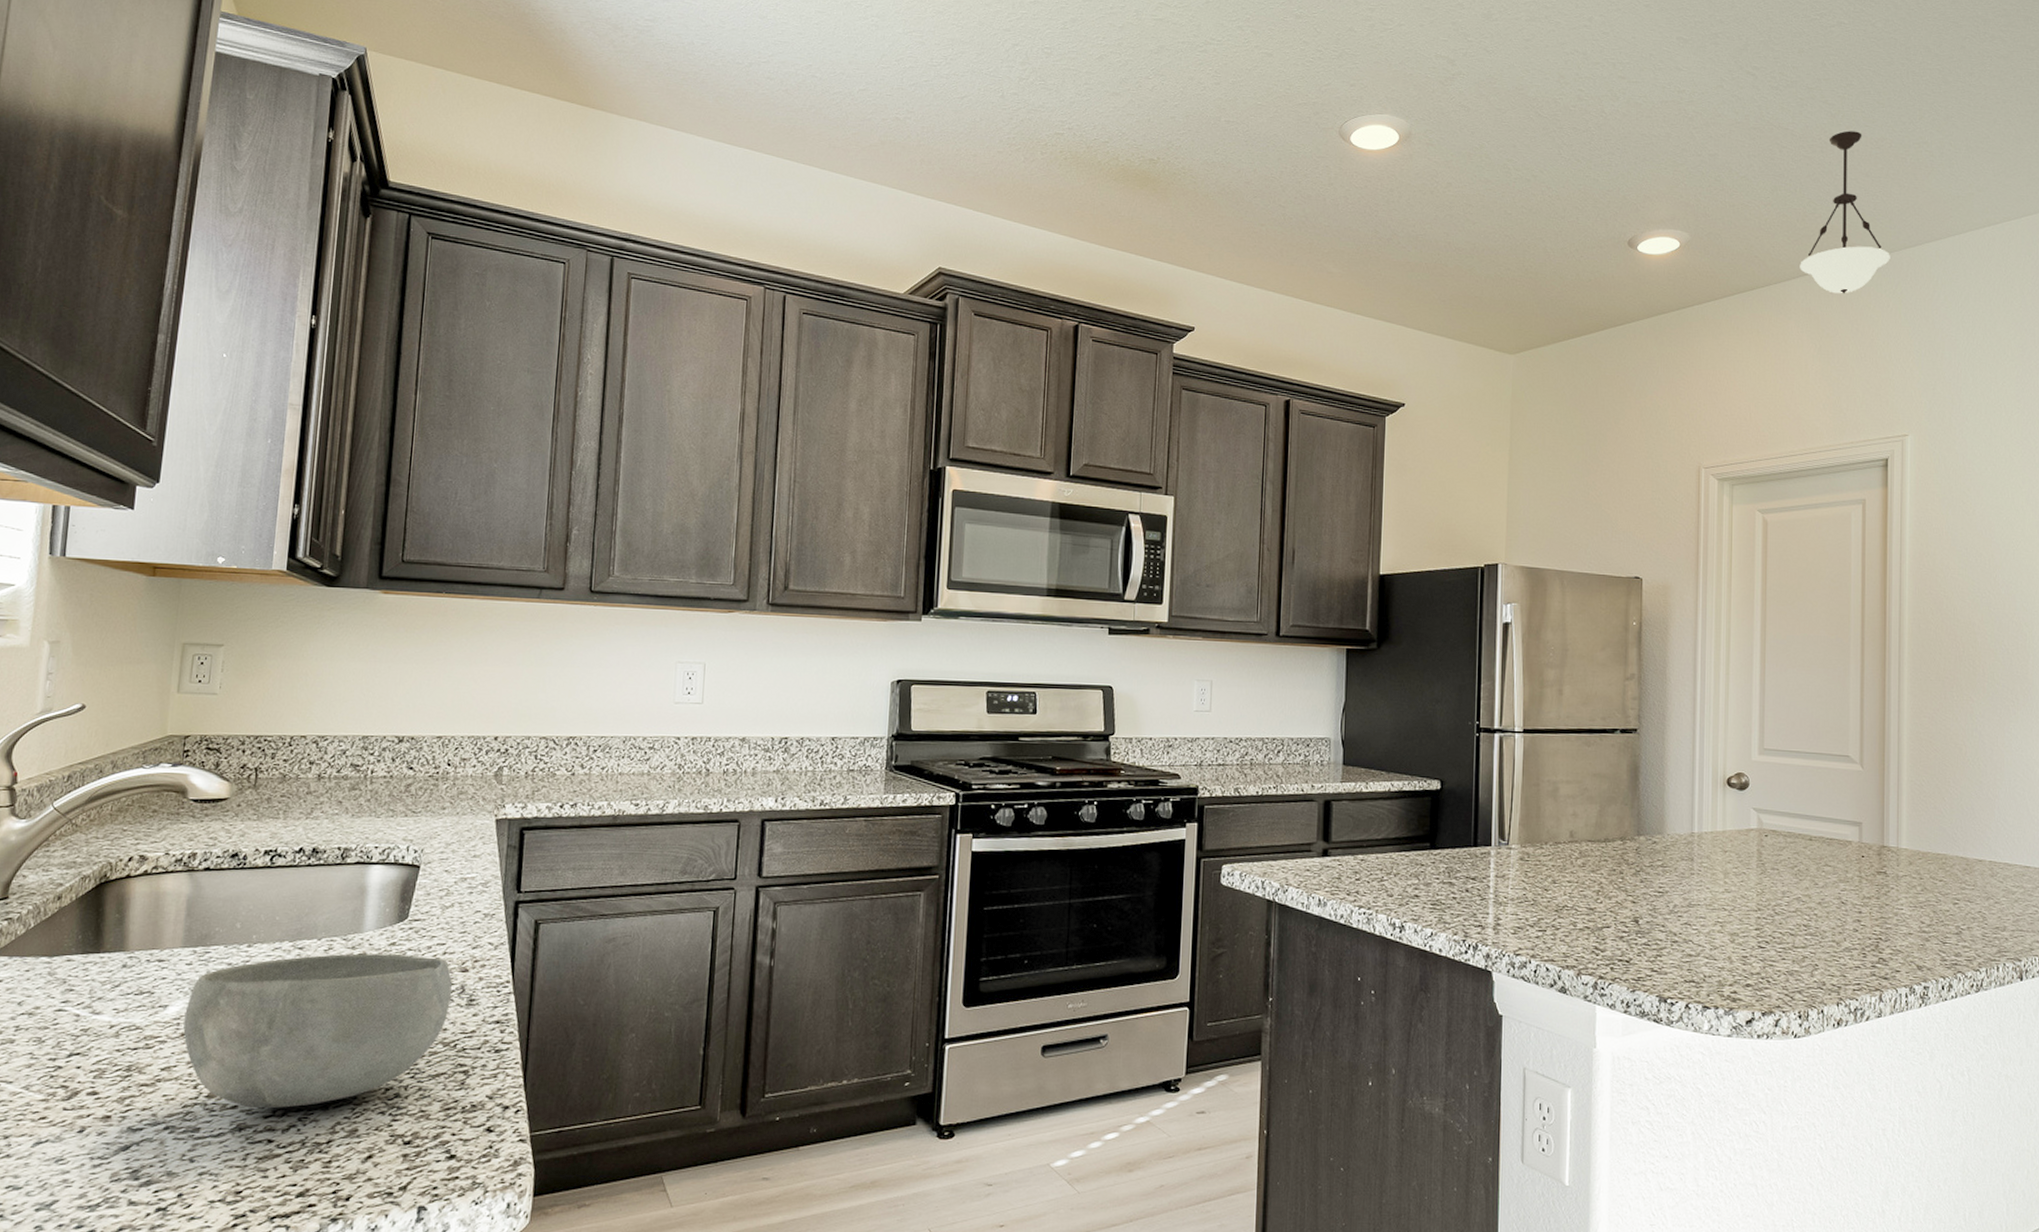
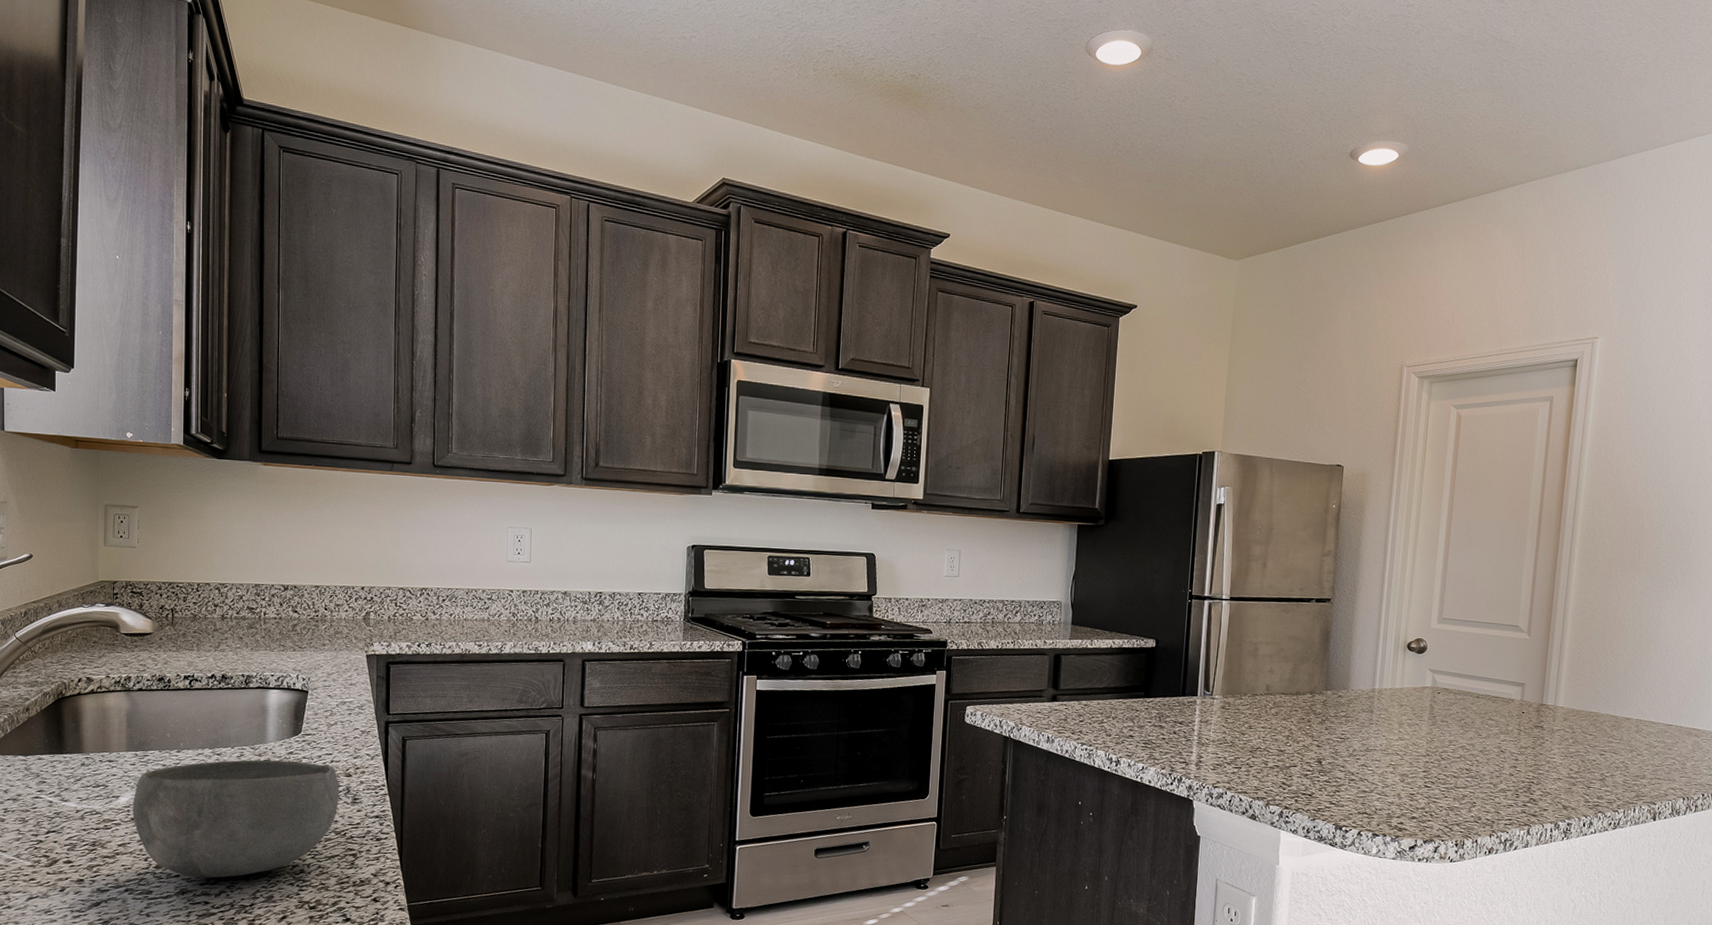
pendant light: present [1800,130,1890,294] -> none [1510,43,1597,204]

